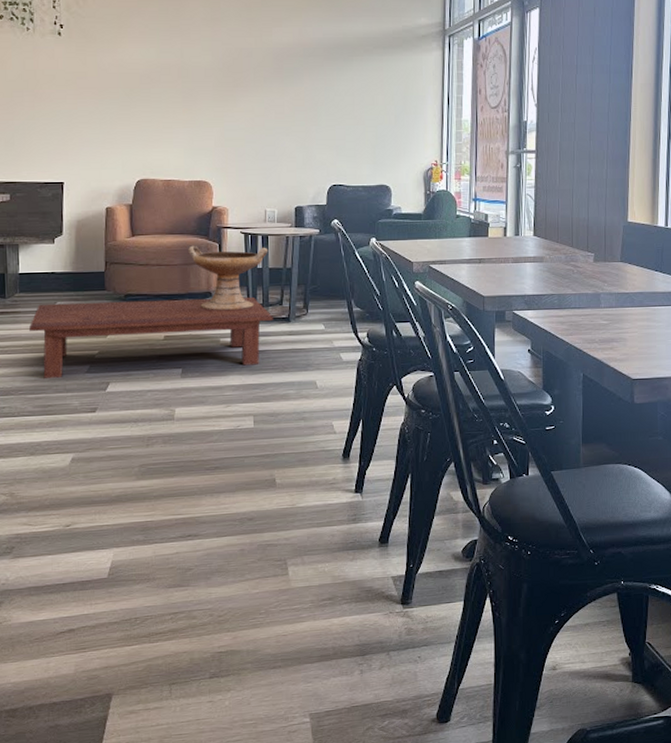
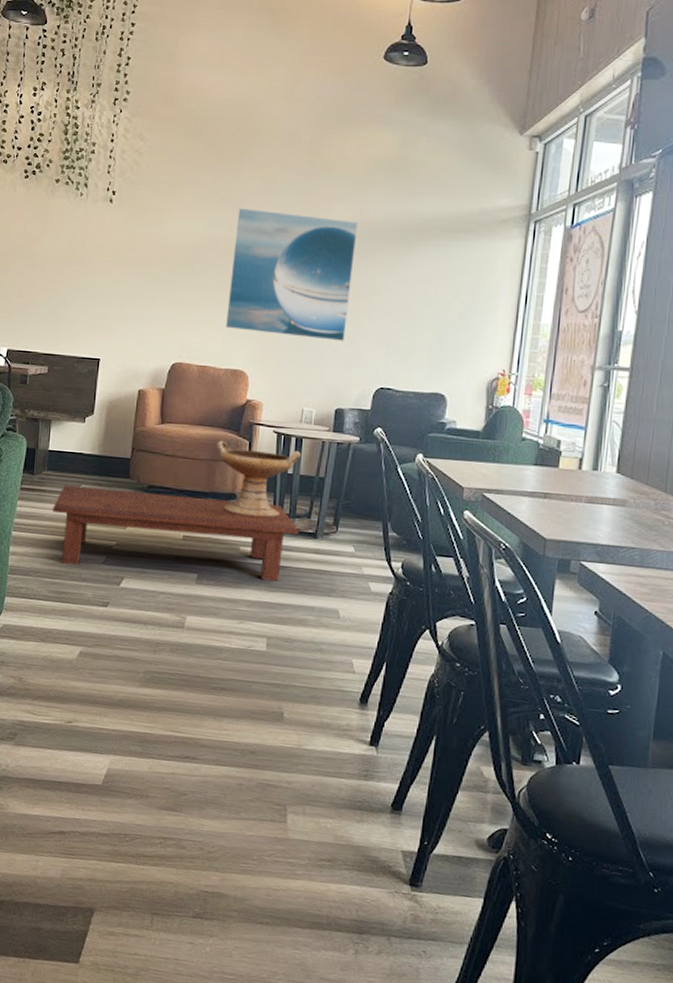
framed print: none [185,35,299,148] -> present [225,208,359,341]

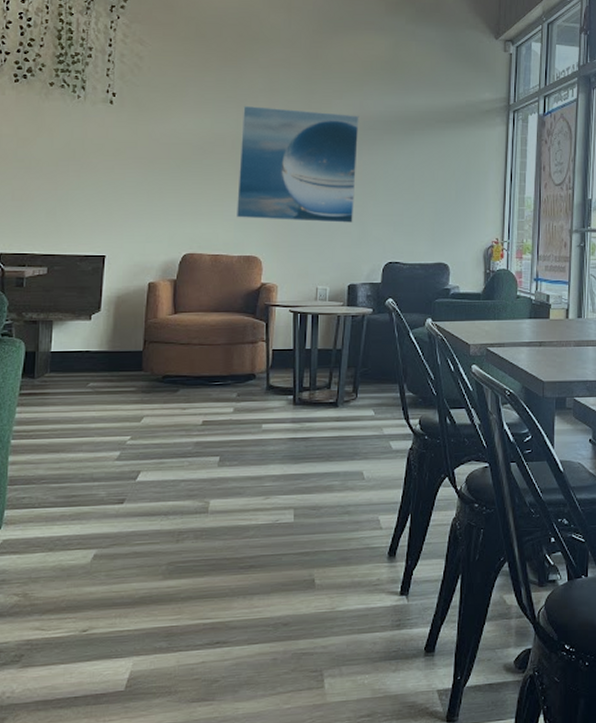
coffee table: present [53,485,299,582] -> none [58,379,320,467]
decorative bowl: present [216,440,302,518] -> none [233,324,318,395]

